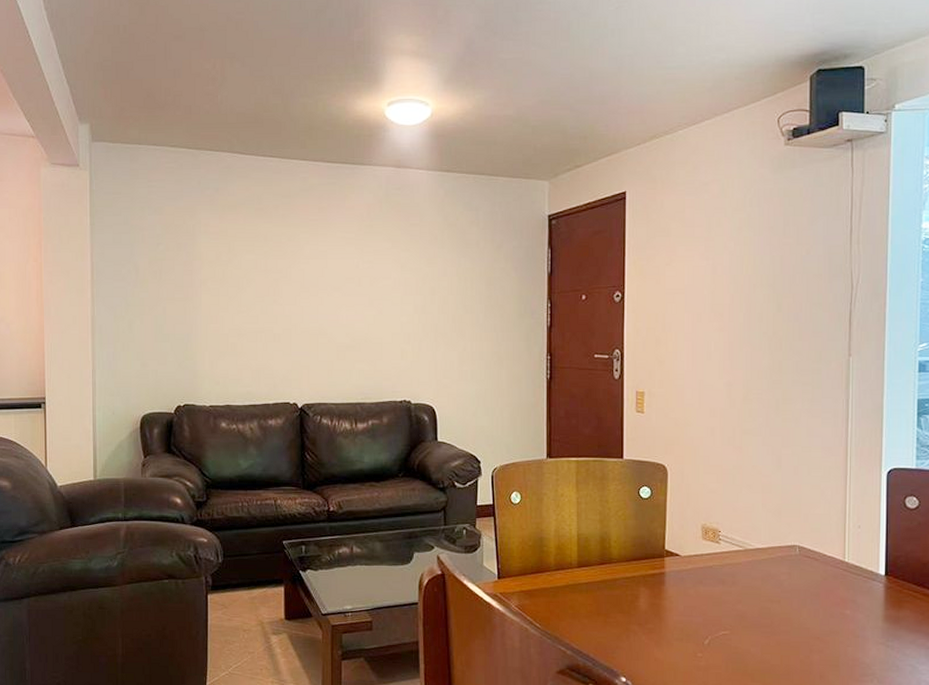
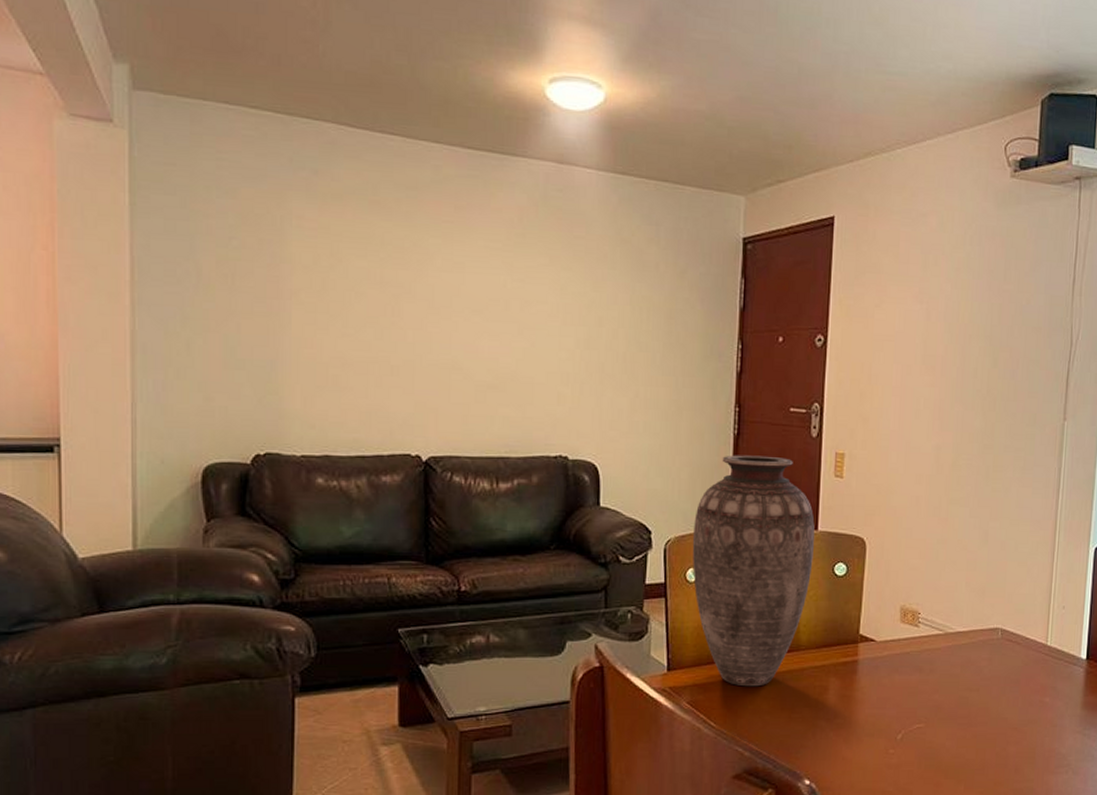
vase: none [515,396,620,594] -> present [692,455,815,687]

